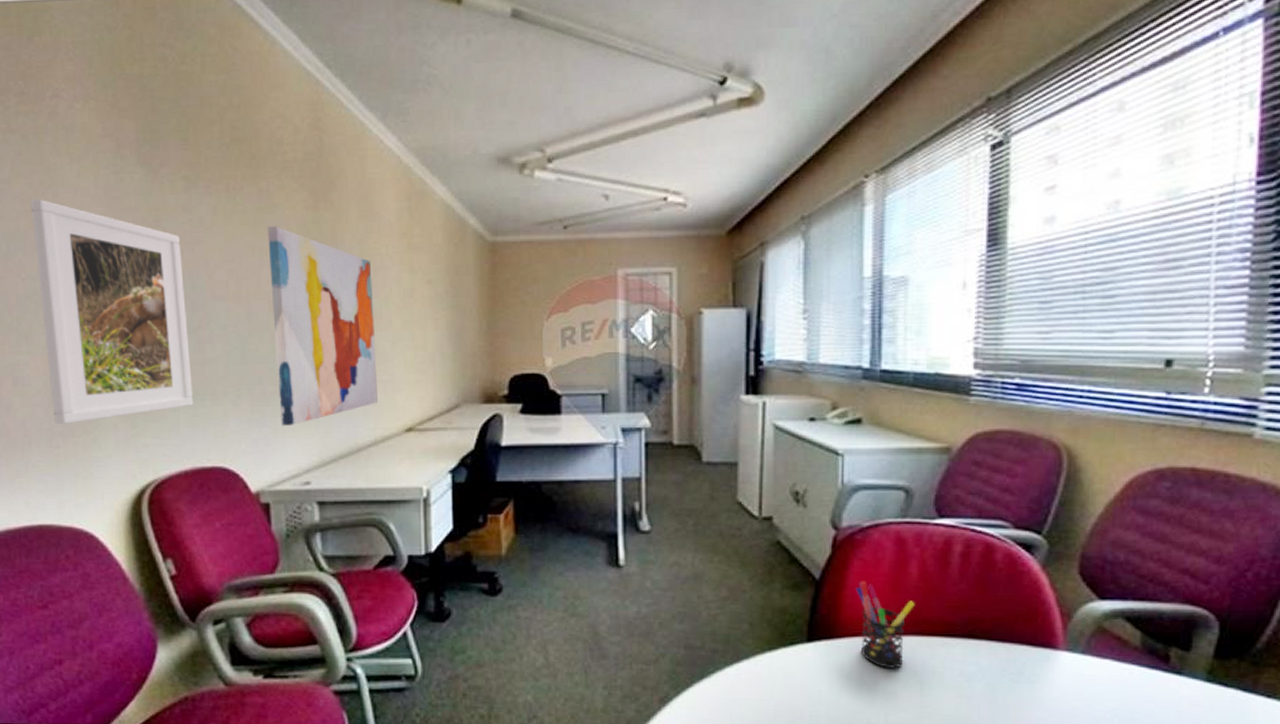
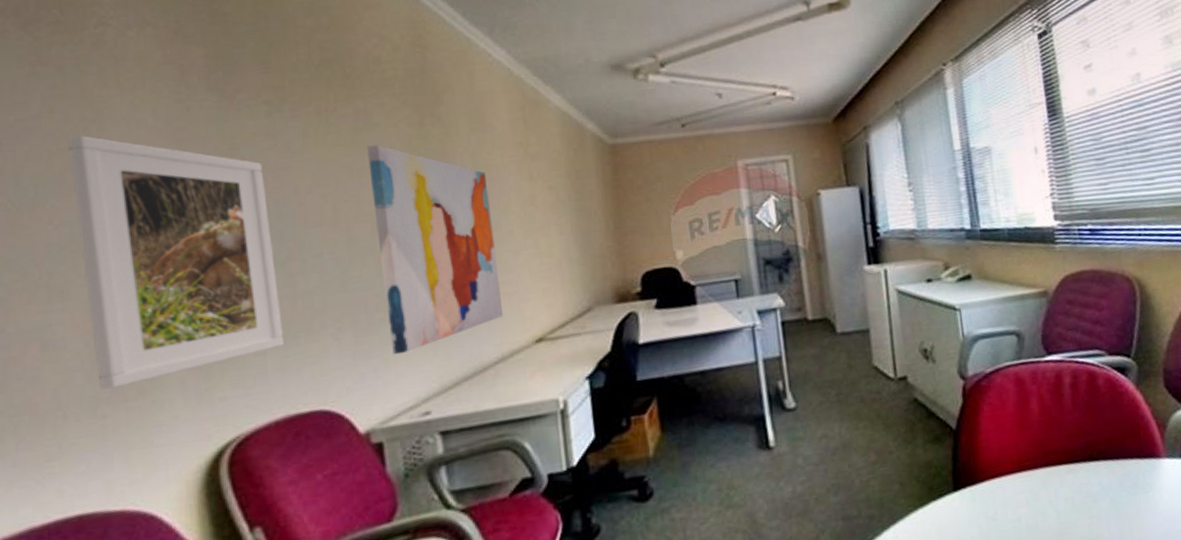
pen holder: present [855,581,915,670] -> none [988,423,1041,504]

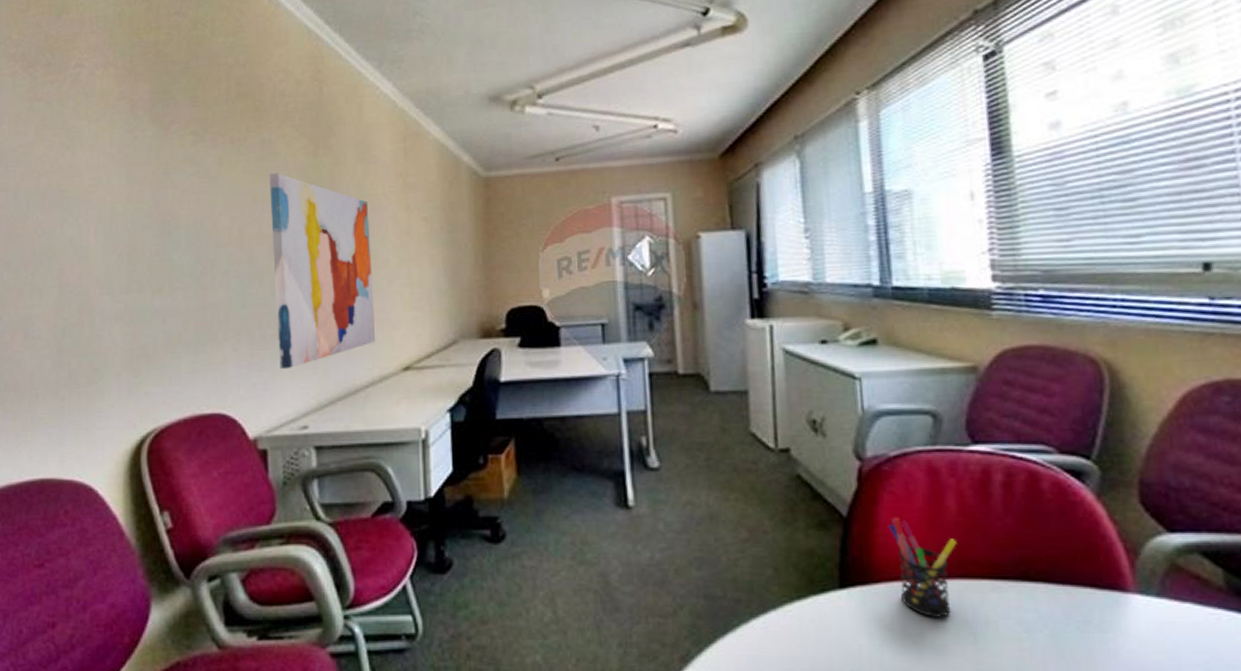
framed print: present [68,135,284,390] -> none [51,160,194,375]
pen holder: none [988,423,1041,504] -> present [888,517,957,619]

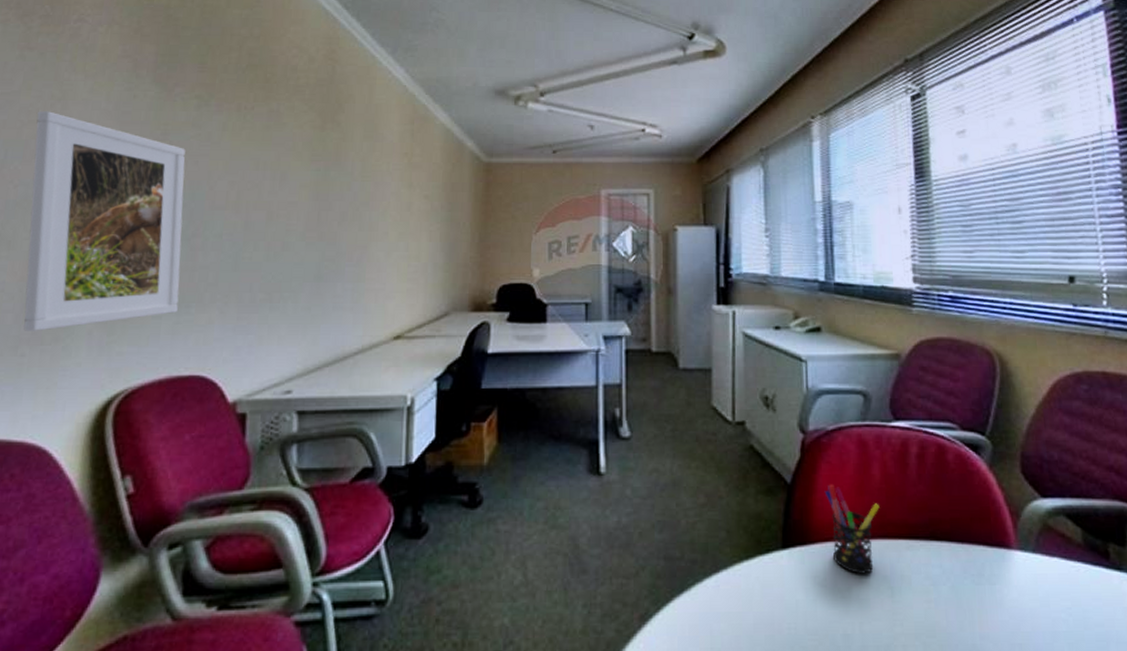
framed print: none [51,160,194,375] -> present [23,111,186,331]
wall art: present [269,173,376,370] -> none [267,143,372,334]

